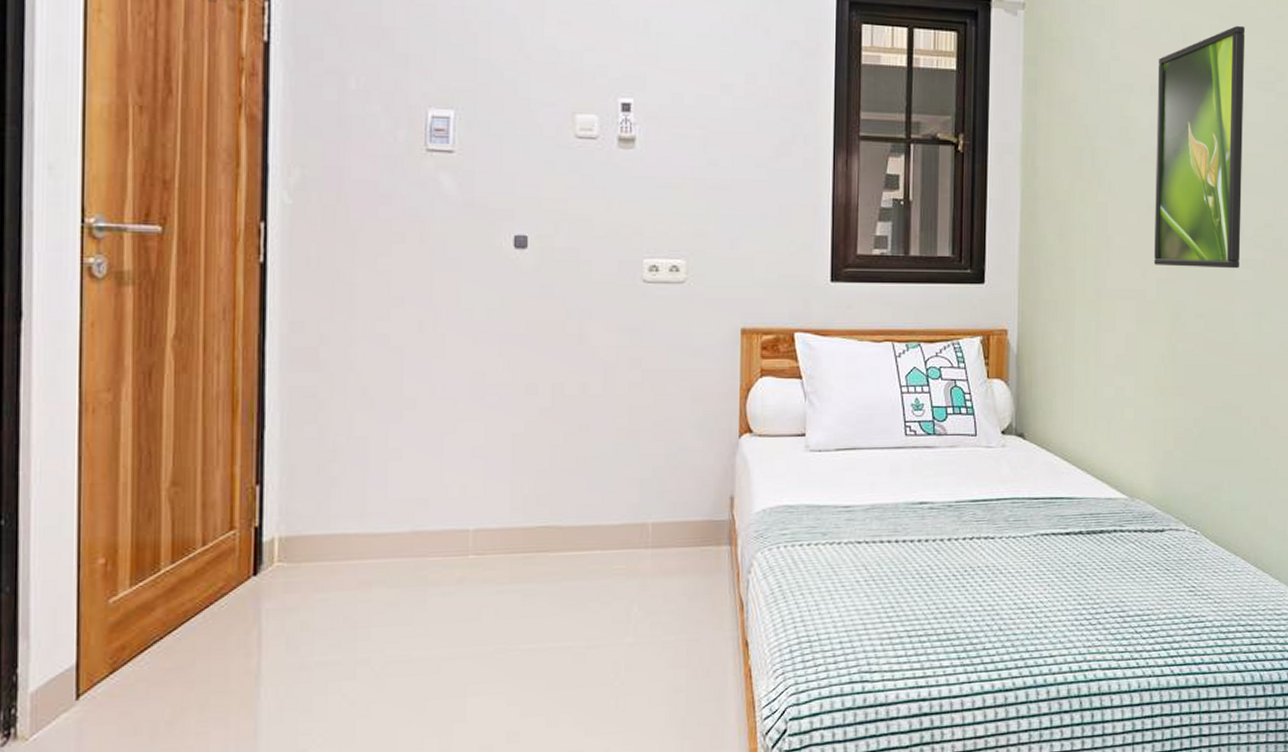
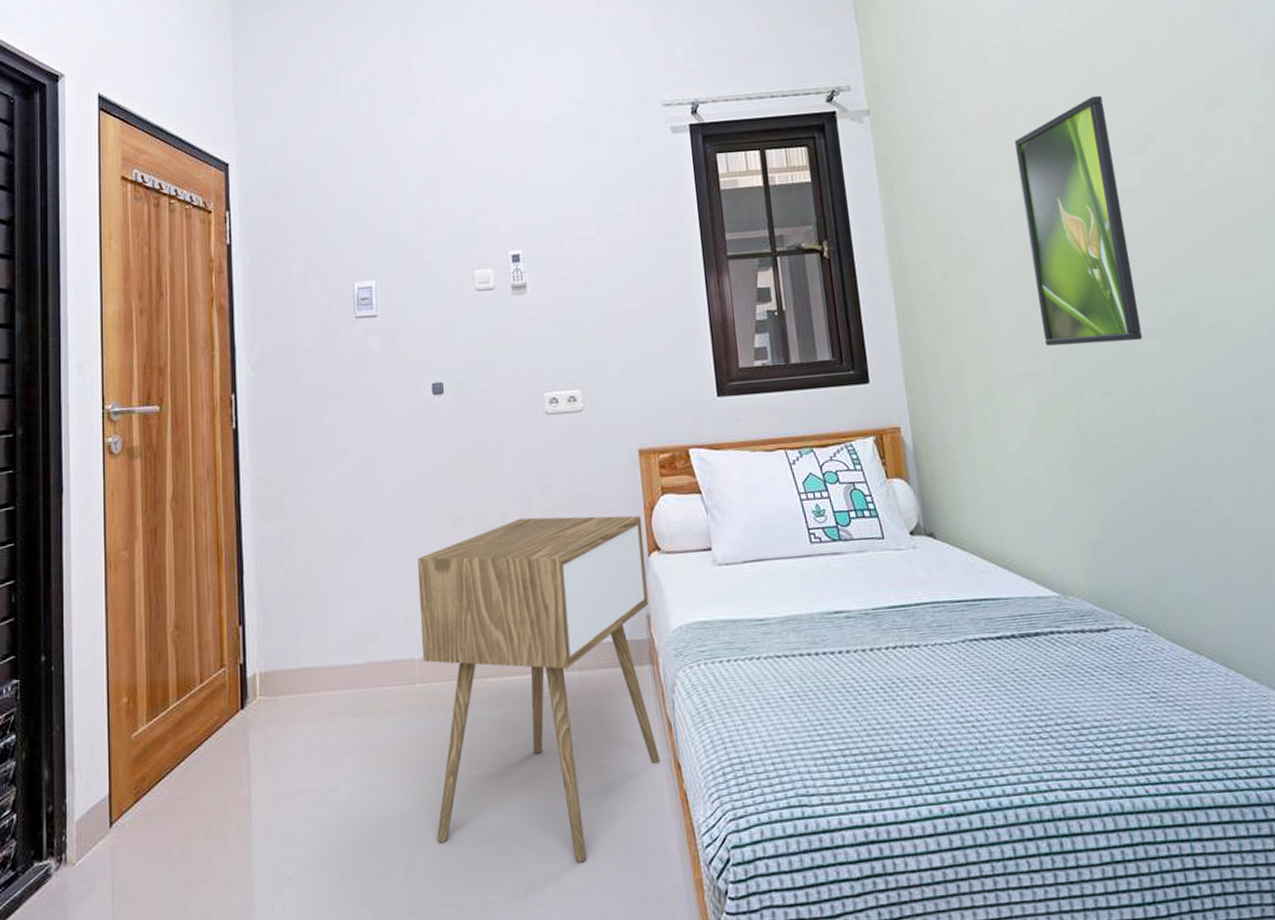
nightstand: none [478,389,736,734] -> present [418,515,660,863]

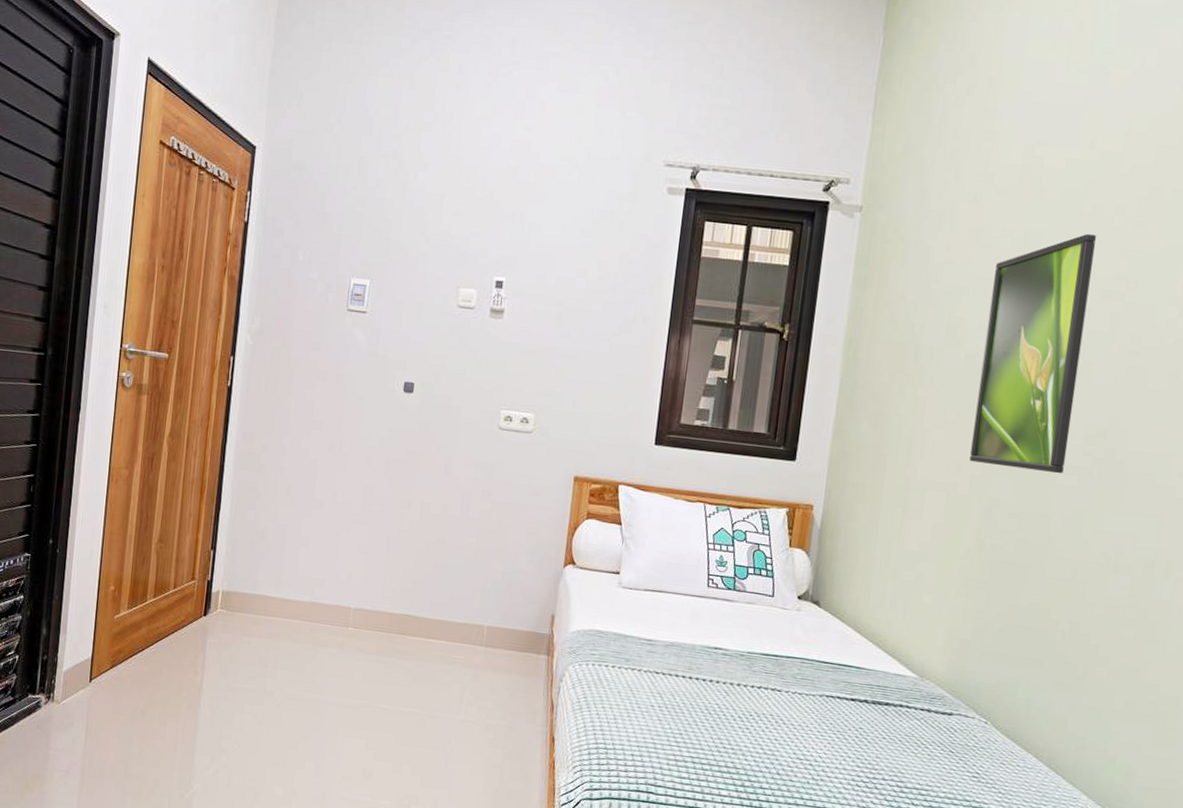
nightstand: present [418,515,660,863] -> none [344,512,565,794]

